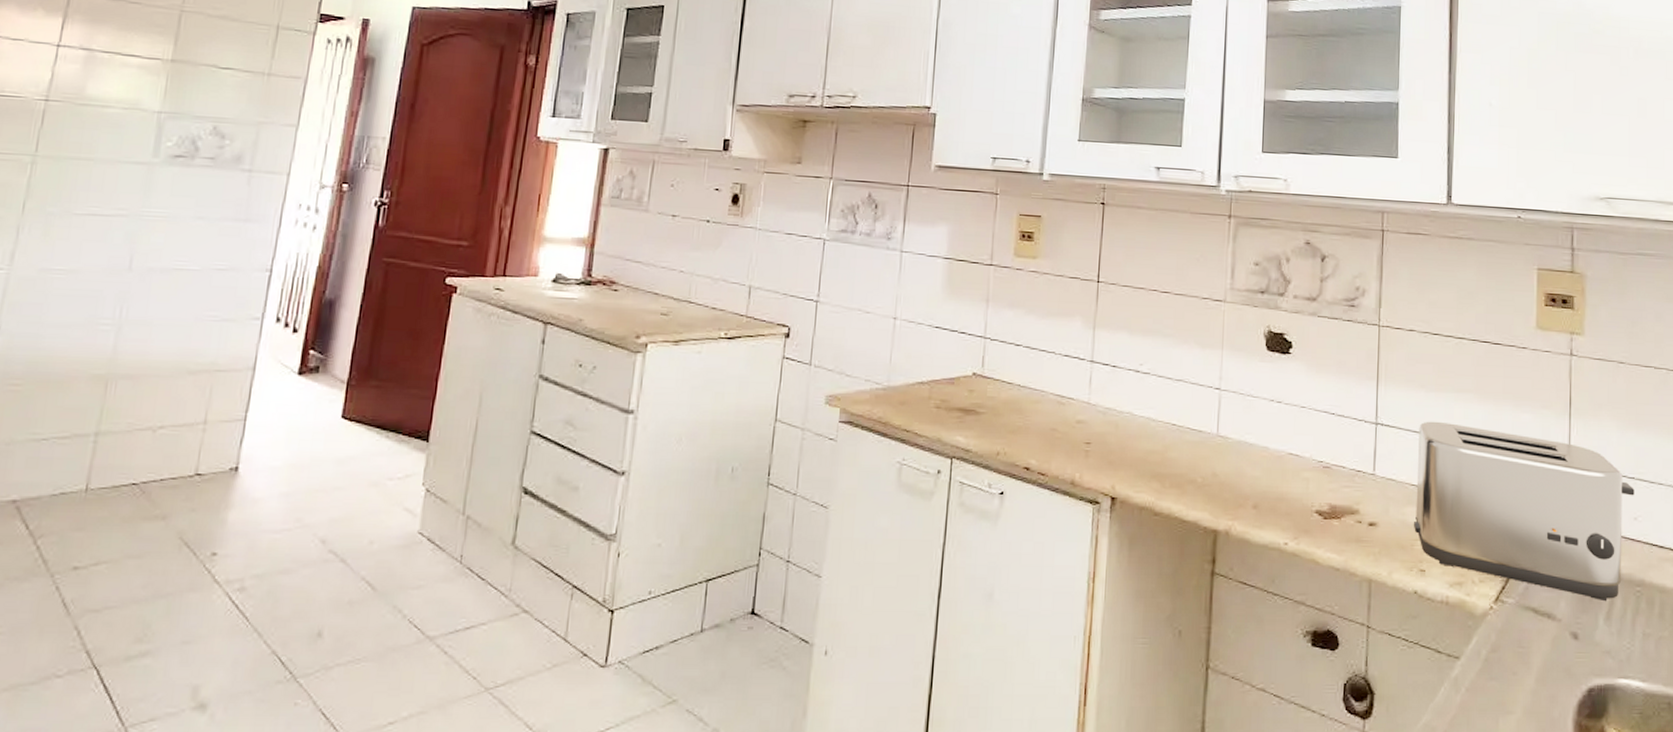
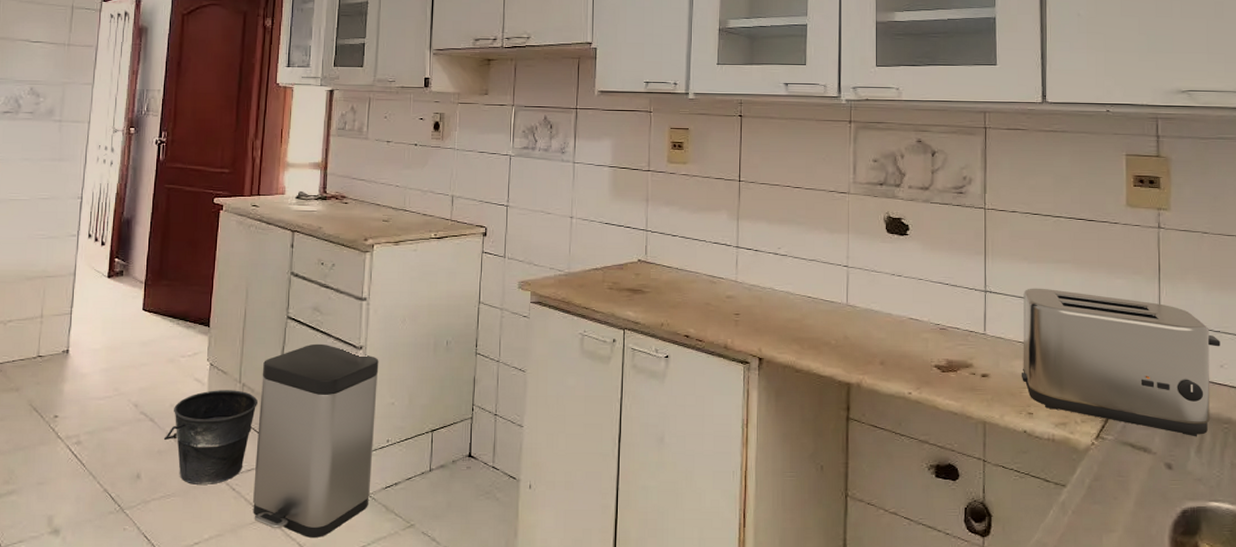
bucket: none [357,523,486,646] -> present [163,390,259,484]
pedal bin: none [469,466,645,716] -> present [253,343,379,537]

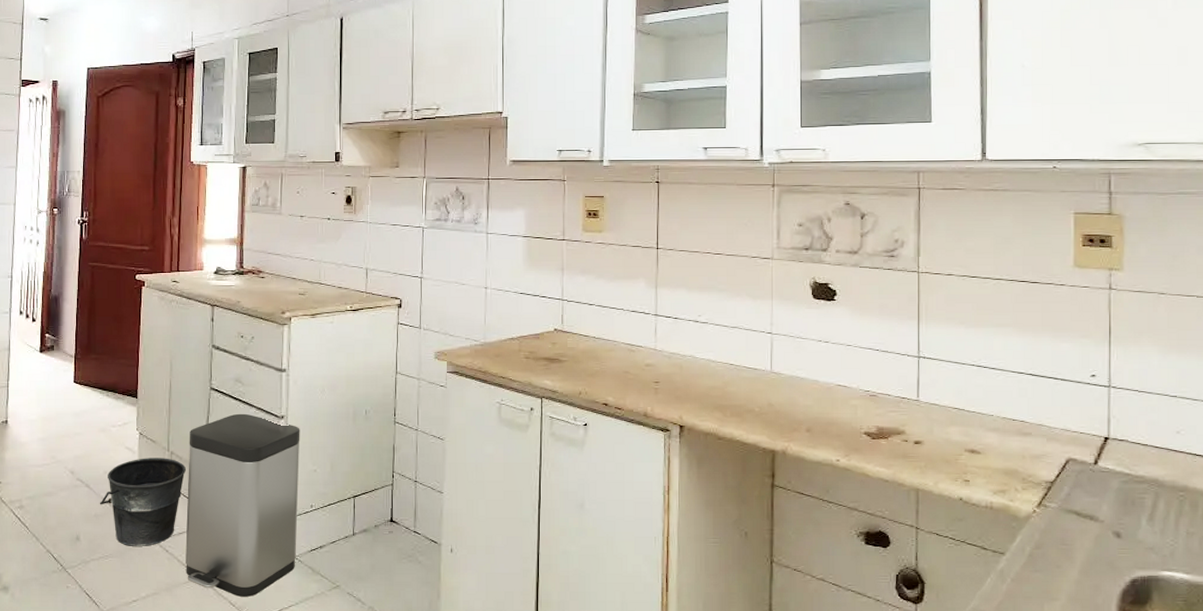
toaster: present [1022,288,1220,437] -> none [958,353,1177,505]

